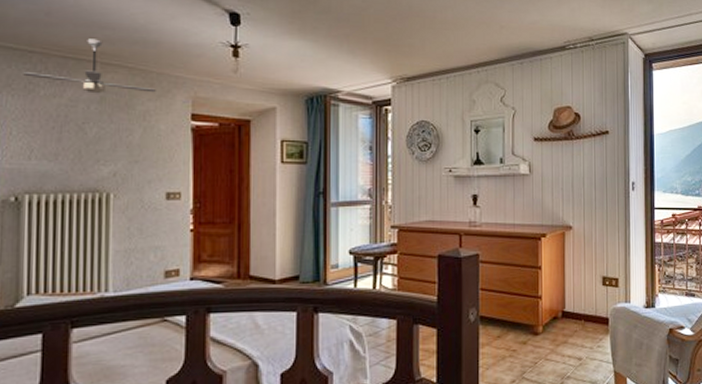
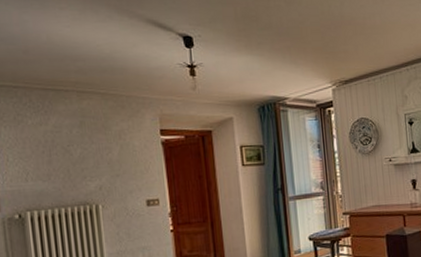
ceiling fan: present [21,38,156,94] -> none [10,70,127,119]

